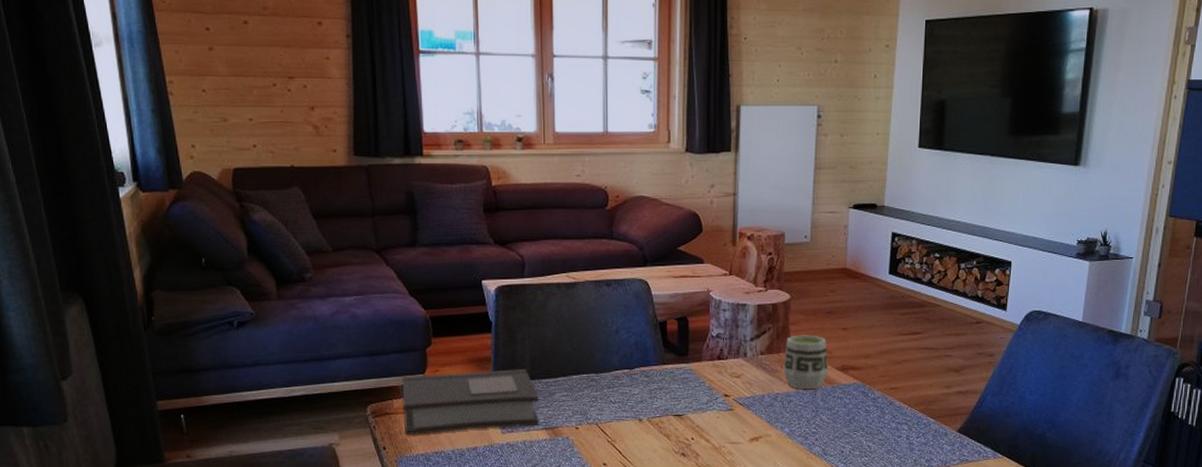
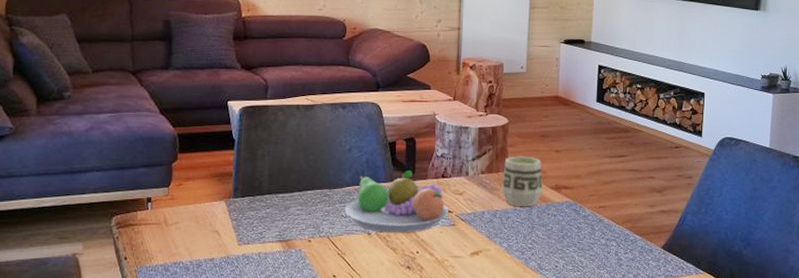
book: present [401,369,540,435] -> none [146,184,275,246]
fruit bowl: none [613,352,725,418] -> present [344,170,448,233]

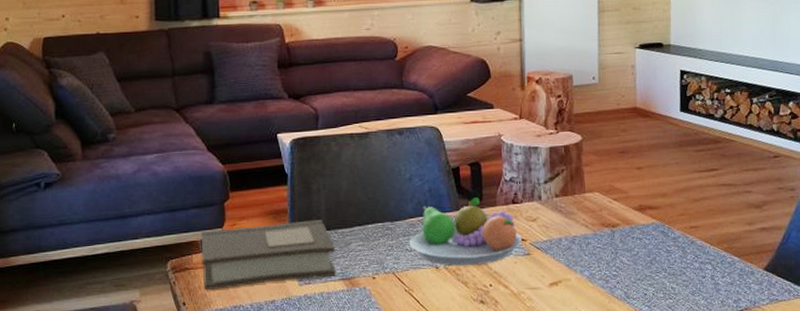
book: none [146,184,275,246] -> present [200,220,337,290]
cup: present [502,156,543,206] -> none [579,175,626,231]

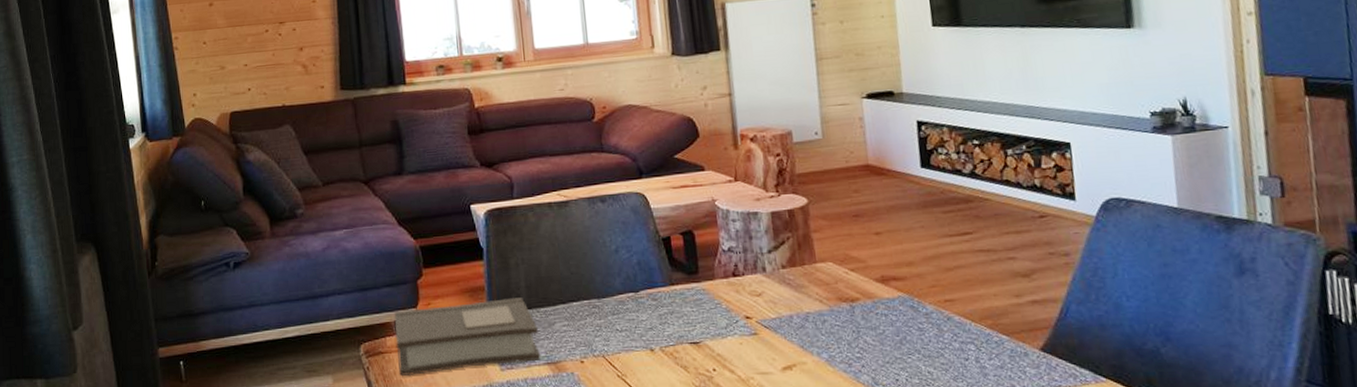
fruit bowl: present [408,198,522,266] -> none [618,270,747,348]

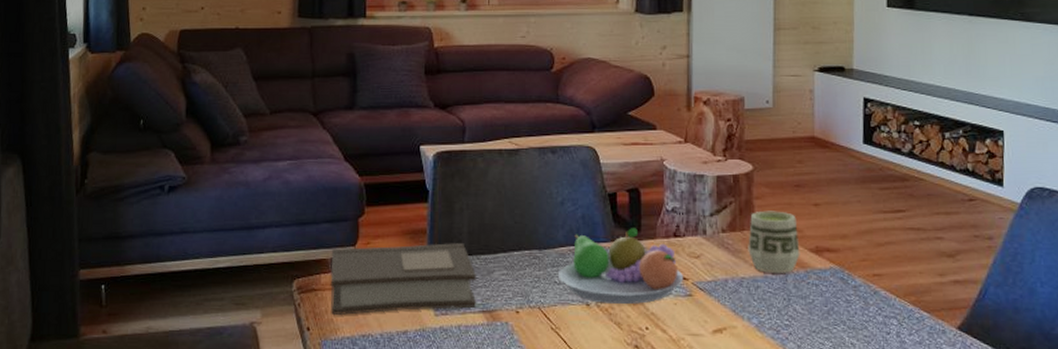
fruit bowl: none [618,270,747,348] -> present [557,228,683,304]
cup: none [810,242,866,306] -> present [748,210,800,273]

